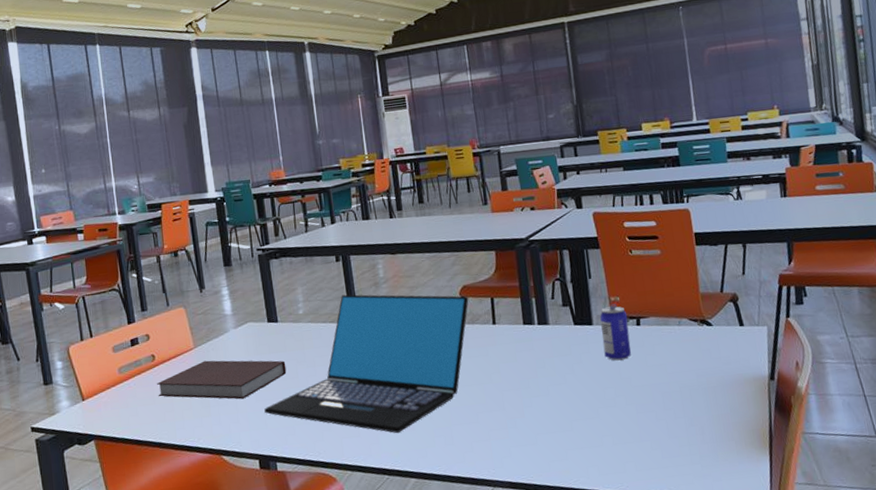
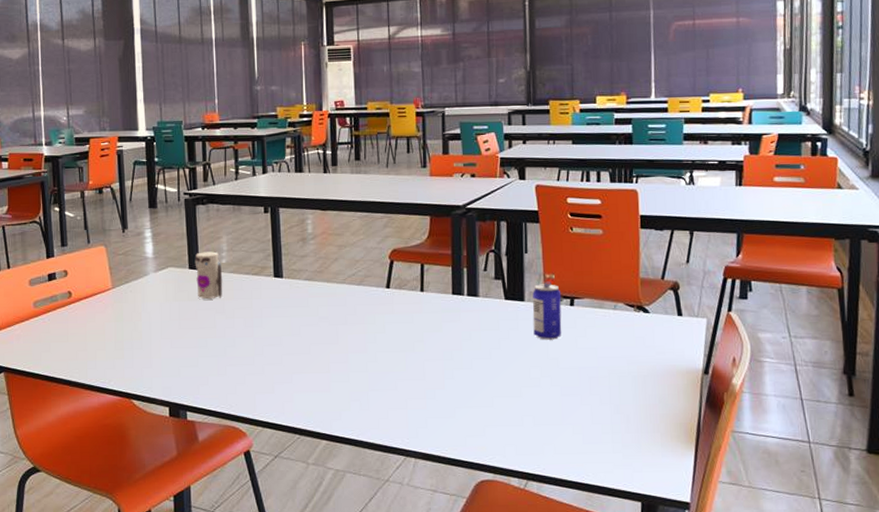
notebook: present [157,360,287,400] -> none [72,302,204,345]
laptop: present [264,294,469,434] -> none [179,247,398,394]
toy: none [272,303,302,351] -> present [194,251,223,299]

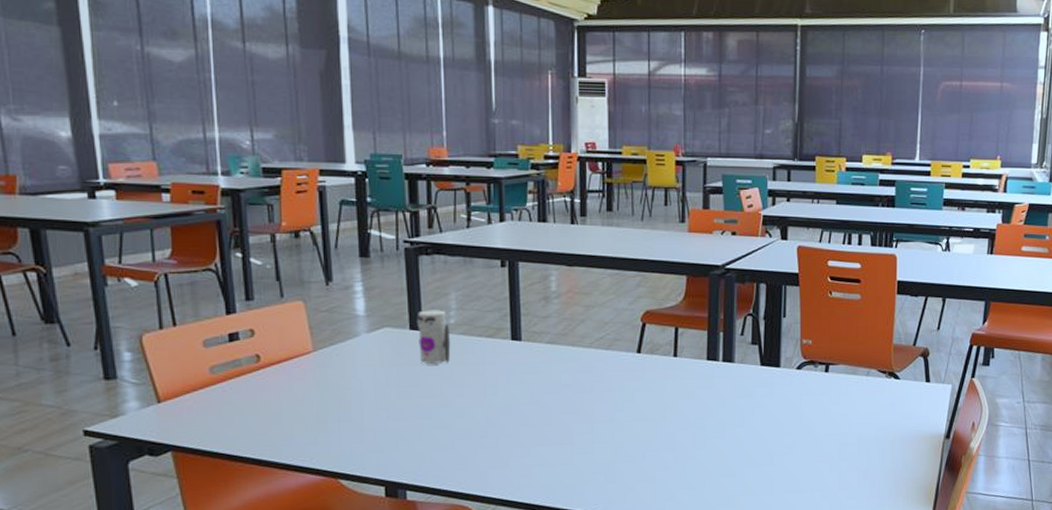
beer can: present [532,281,562,340] -> none [787,347,817,407]

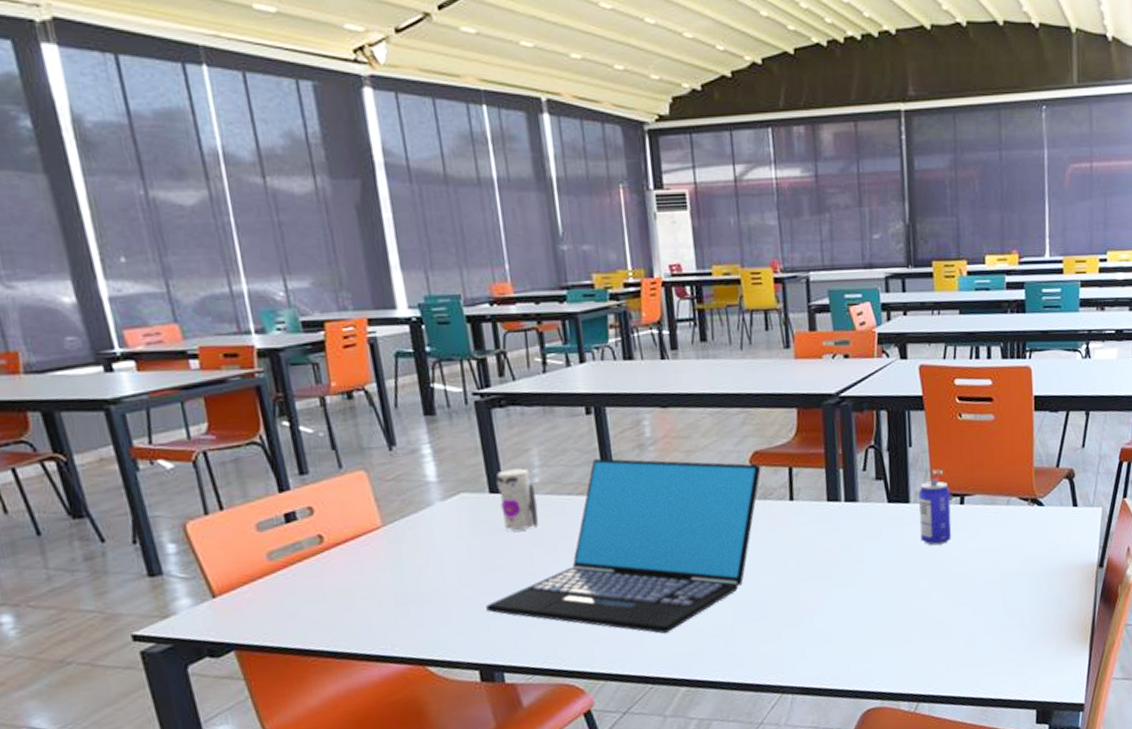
laptop: none [397,306,651,468] -> present [486,458,761,634]
beer can: none [787,347,817,407] -> present [919,478,952,546]

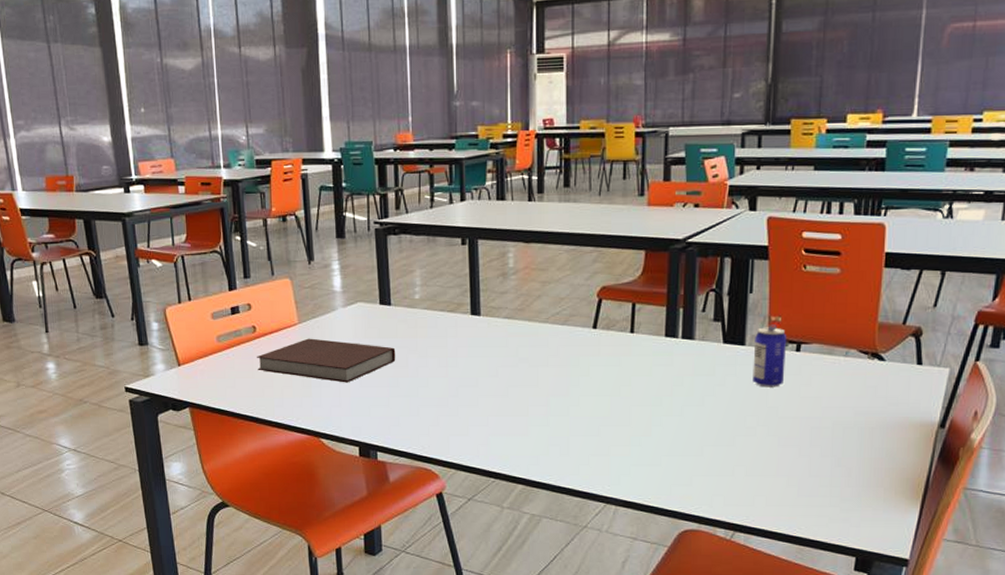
notebook: none [328,542,517,594] -> present [257,338,396,383]
laptop: present [486,458,761,634] -> none [369,282,607,437]
toy: present [496,468,538,531] -> none [386,286,416,337]

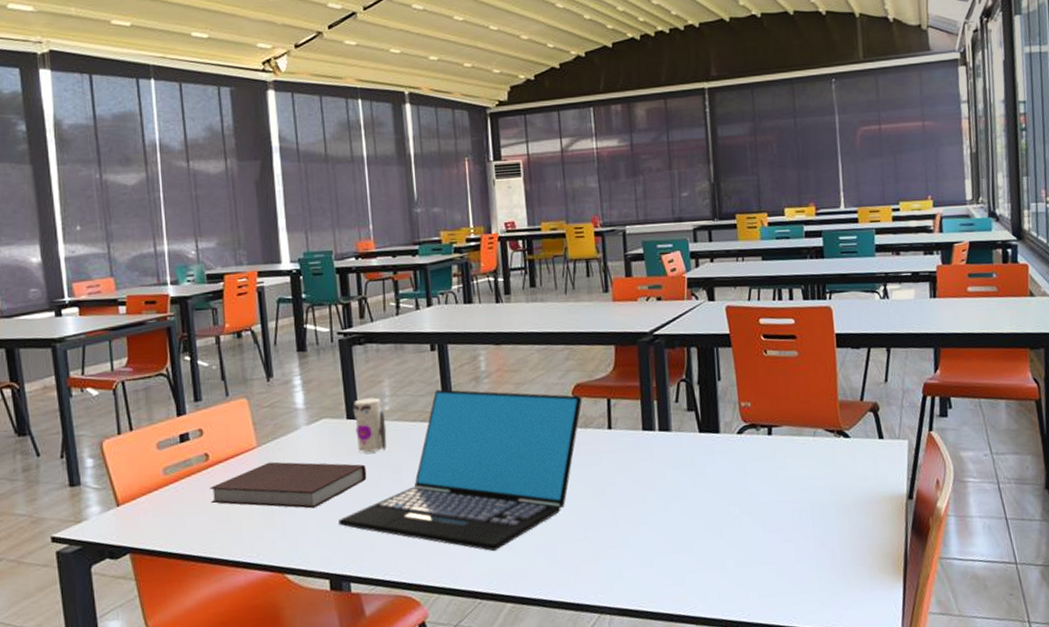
laptop: none [369,282,607,437] -> present [338,389,582,552]
toy: none [386,286,416,337] -> present [353,397,387,452]
beer can: present [752,324,787,387] -> none [728,410,761,474]

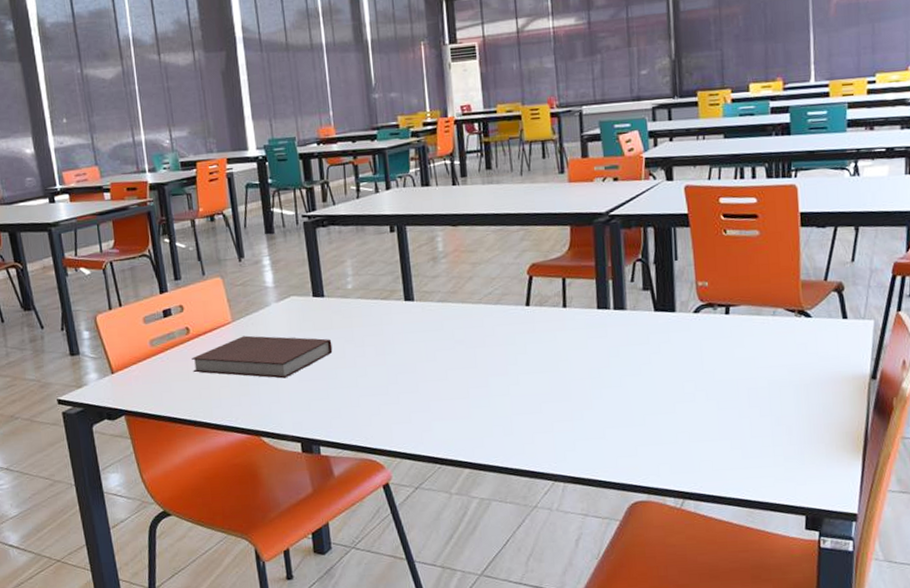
laptop: present [338,389,582,552] -> none [308,269,538,421]
toy: present [353,397,387,452] -> none [318,277,350,328]

